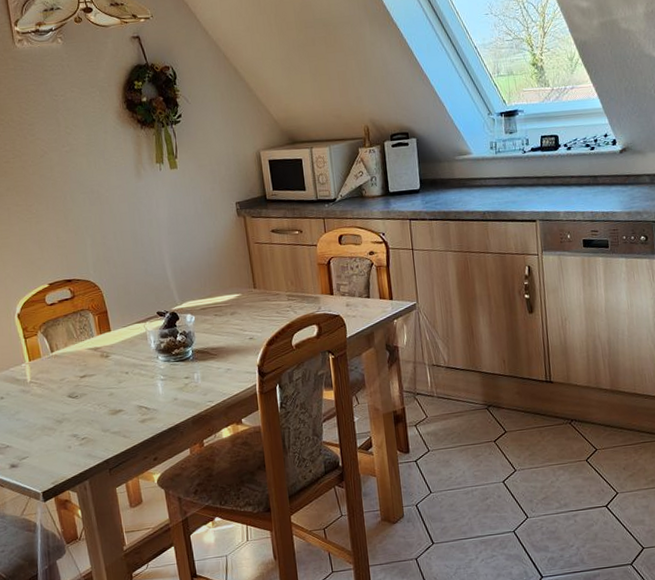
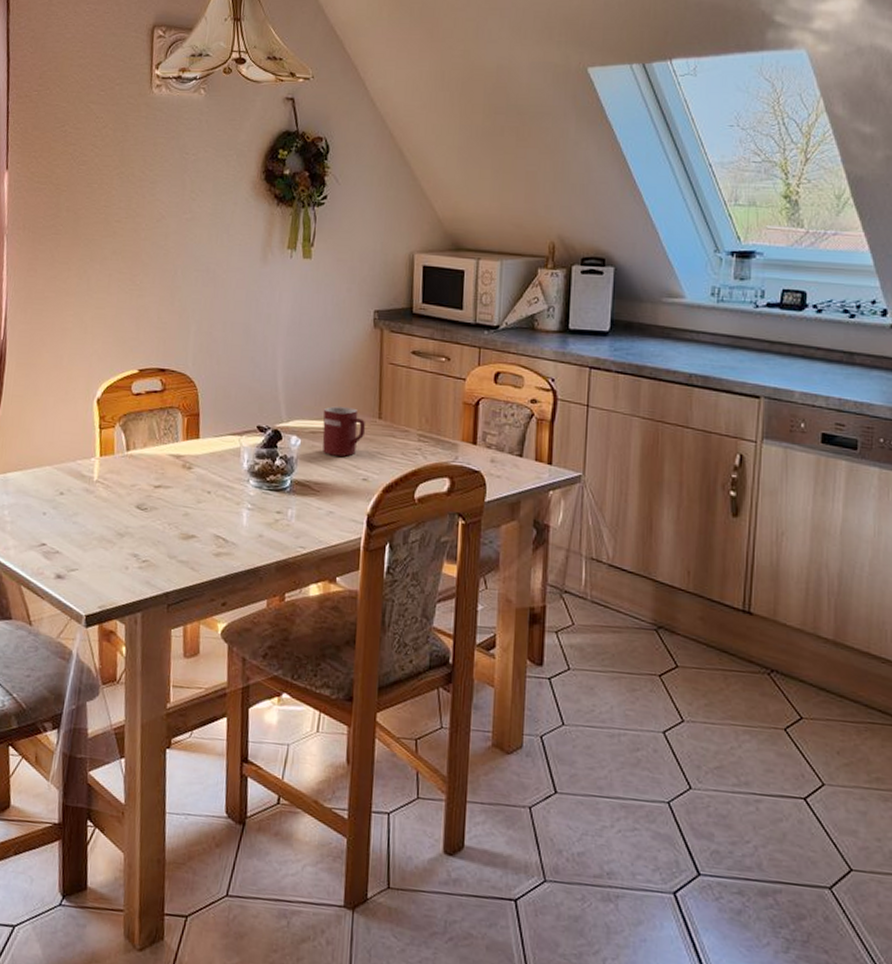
mug: none [208,283,246,325] -> present [322,406,366,457]

